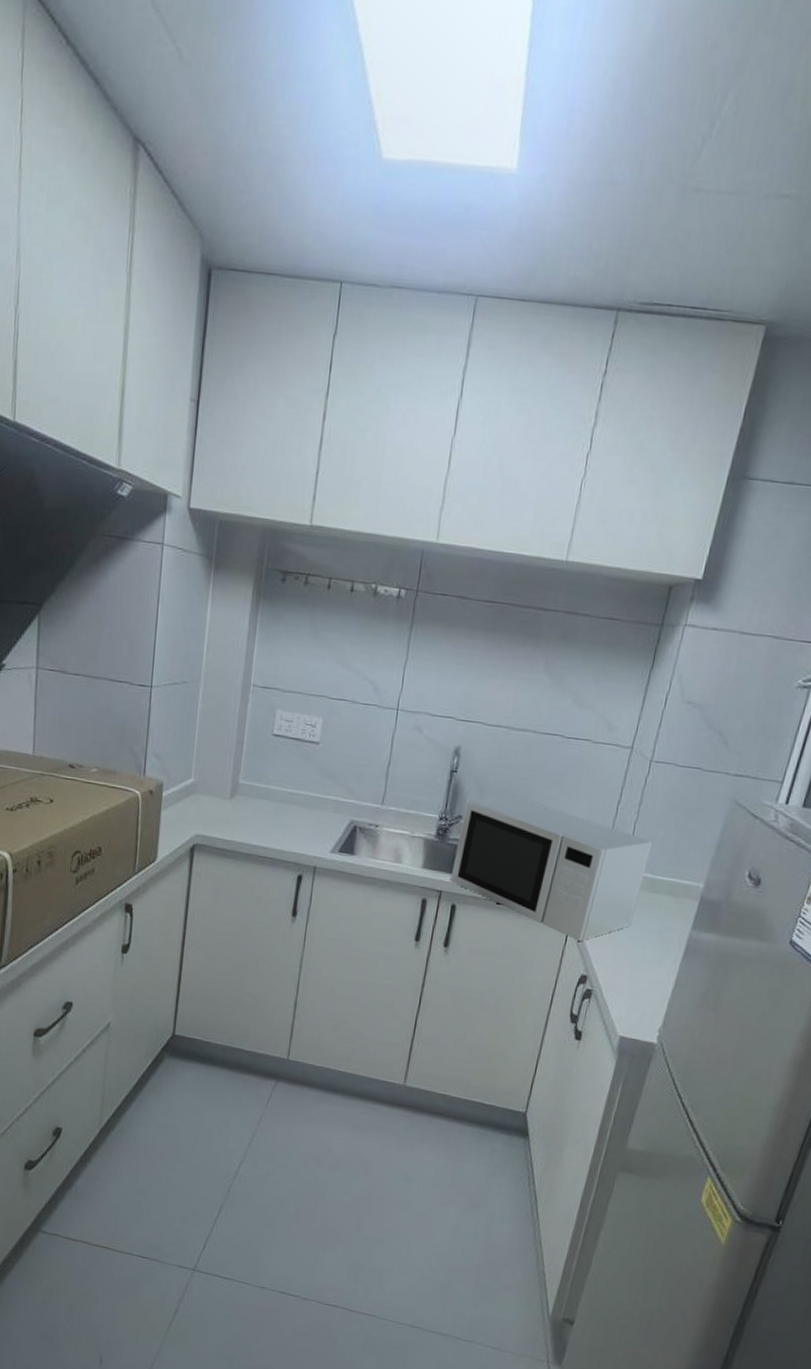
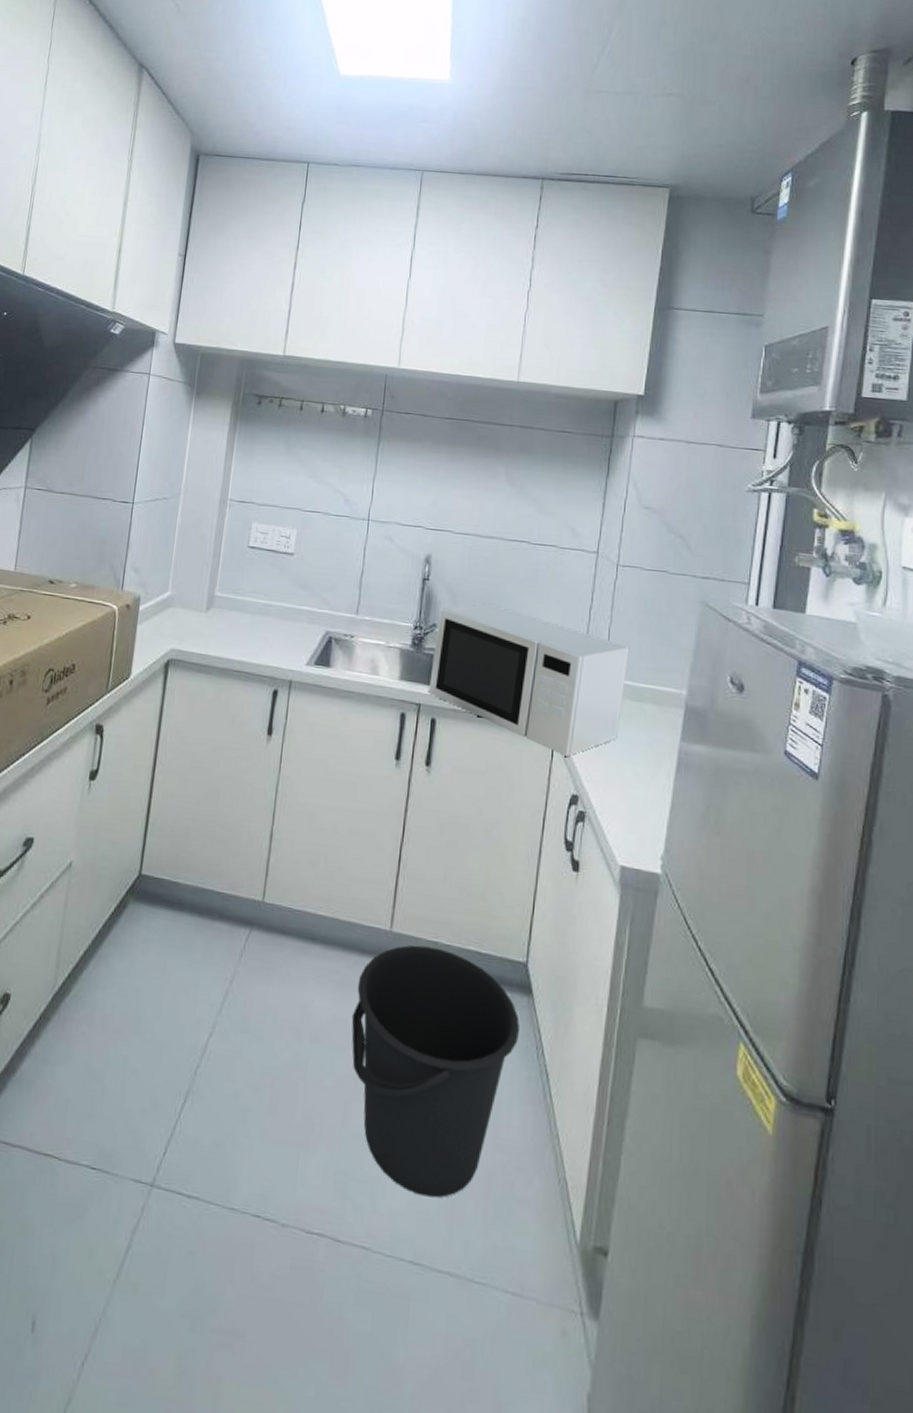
bucket: none [366,1096,516,1283] -> present [351,945,521,1198]

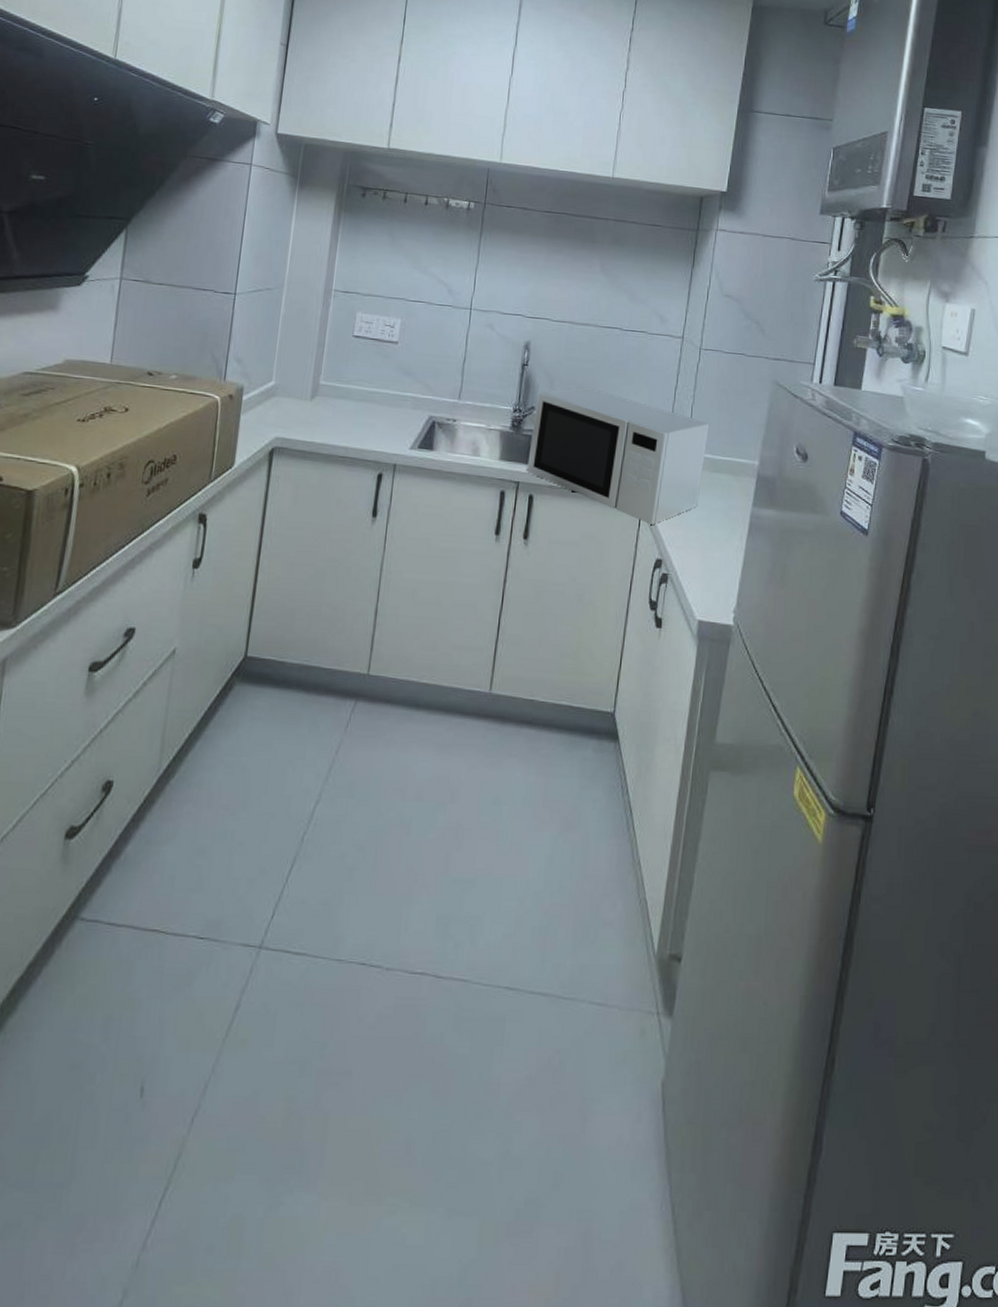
bucket: present [351,945,521,1198] -> none [452,704,608,929]

